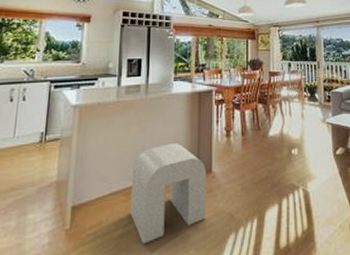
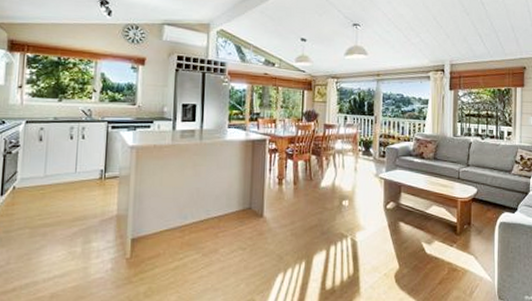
stool: present [129,143,206,244] -> none [185,188,258,276]

